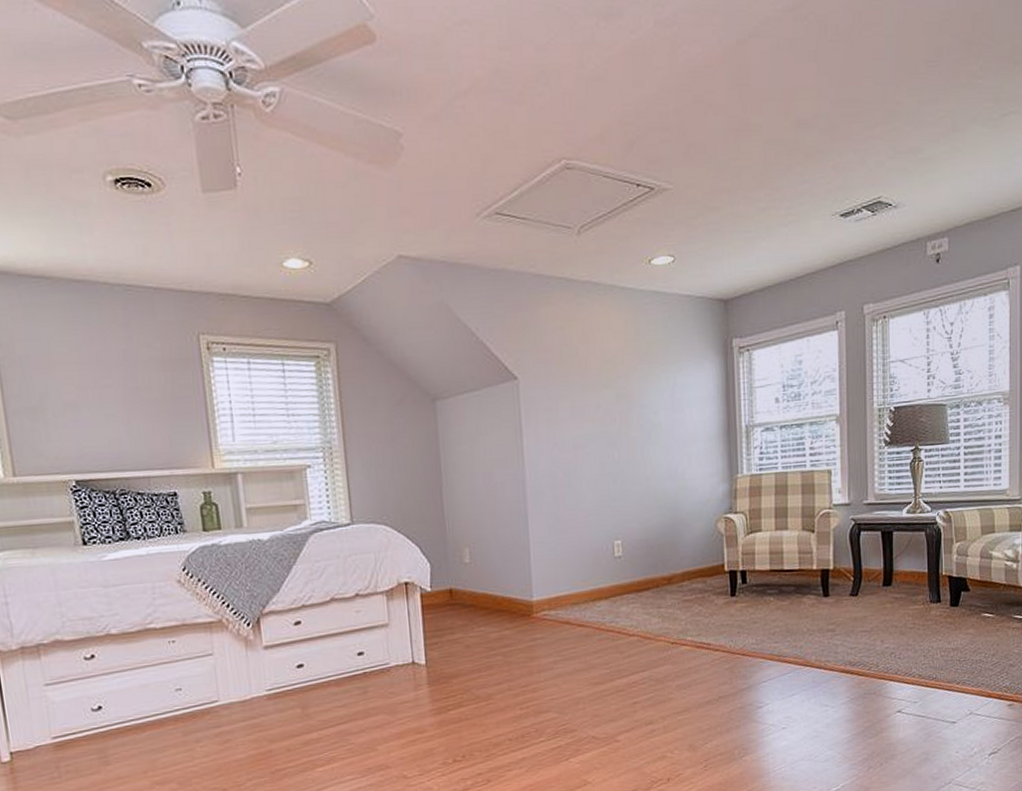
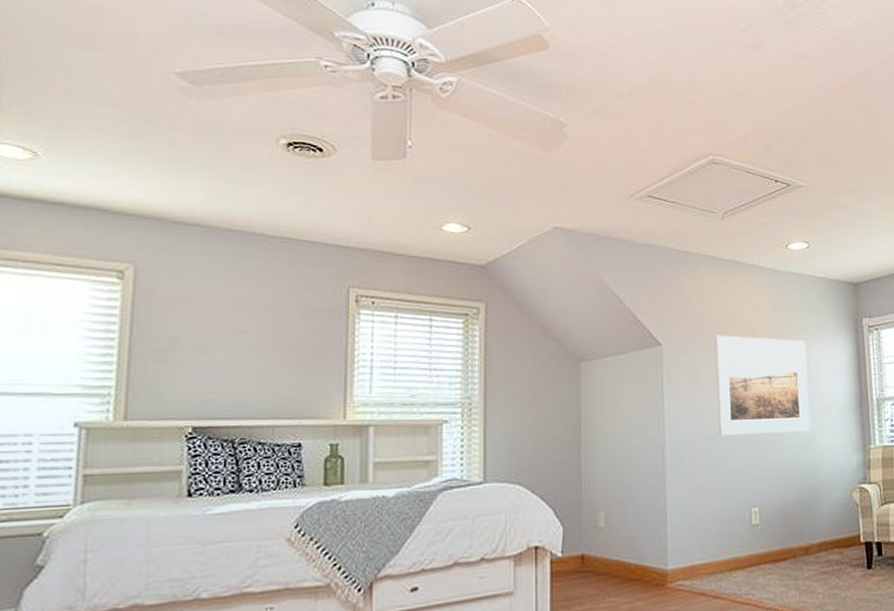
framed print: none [573,365,675,471] -> present [715,335,811,436]

